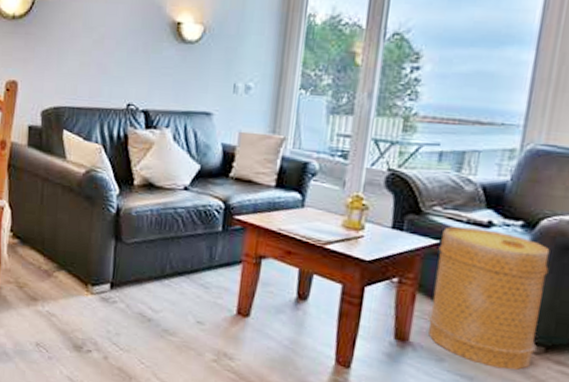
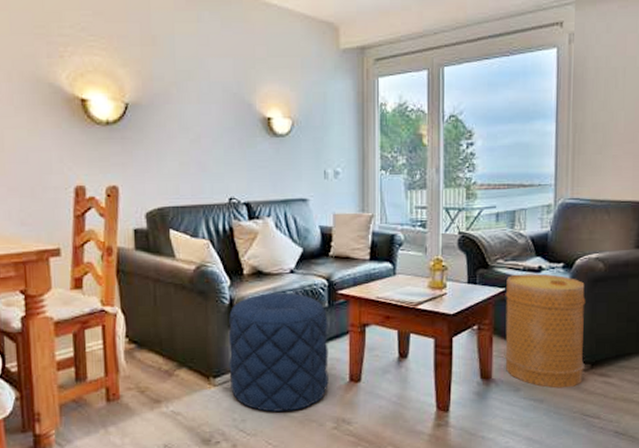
pouf: none [108,207,220,335] -> present [228,292,329,412]

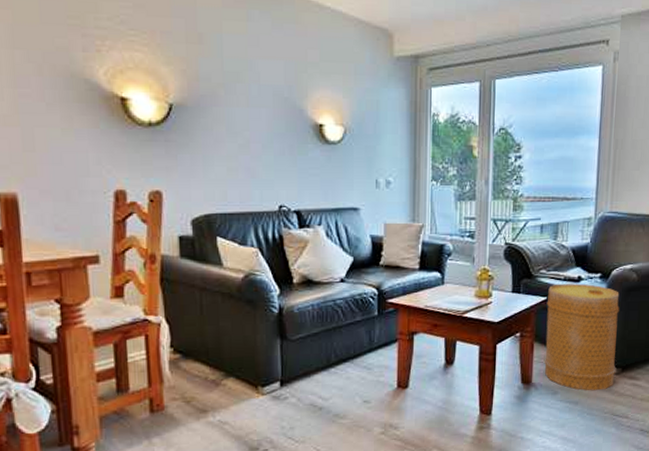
pouf: present [228,292,329,412] -> none [277,301,377,419]

